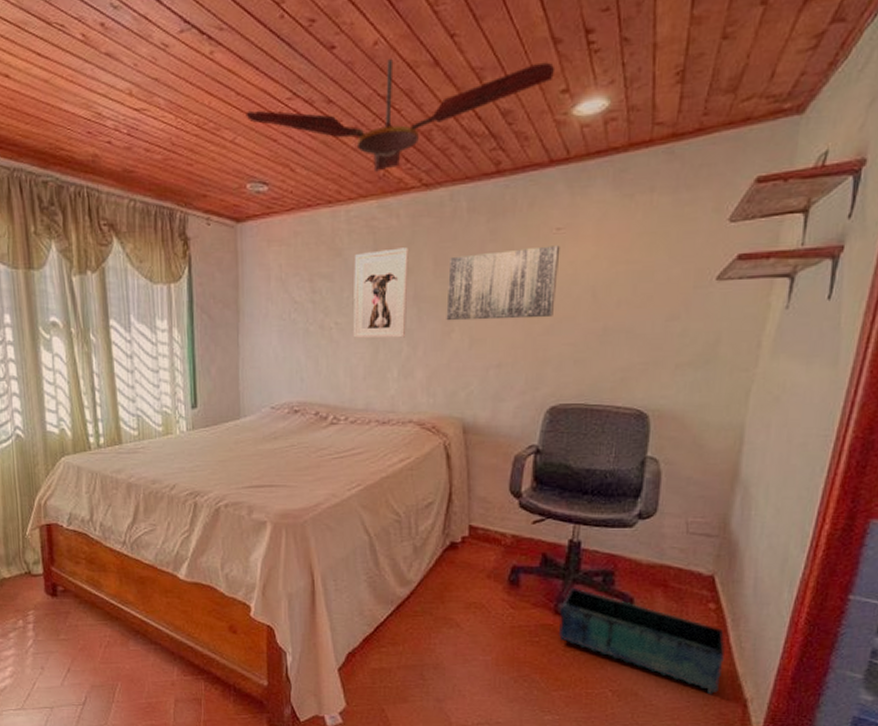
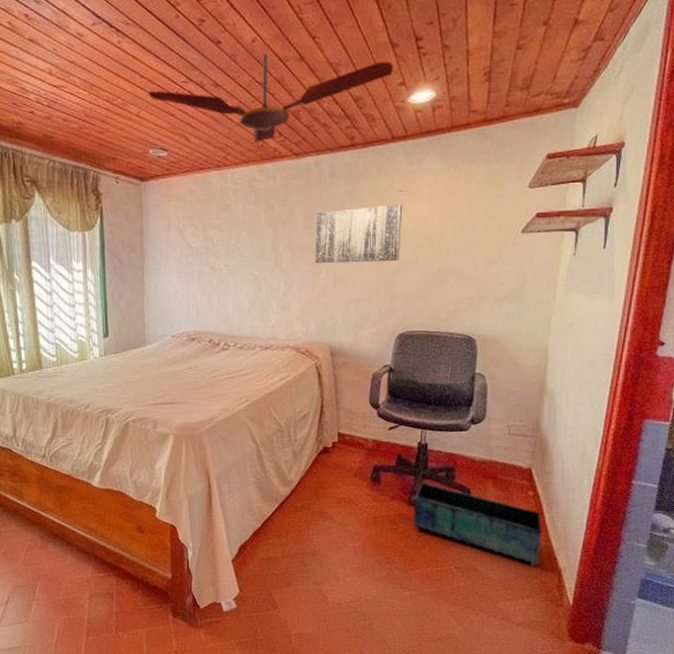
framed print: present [353,247,408,339] -> none [239,204,284,278]

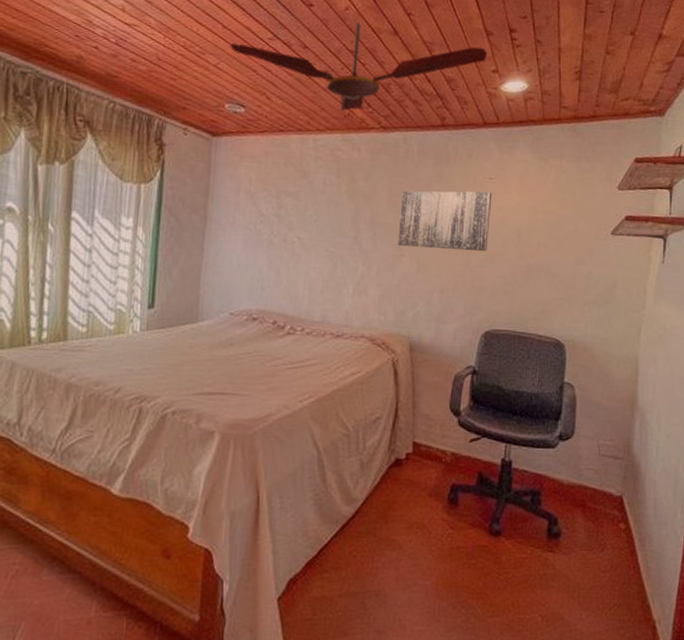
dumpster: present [412,482,543,567] -> none [493,507,636,617]

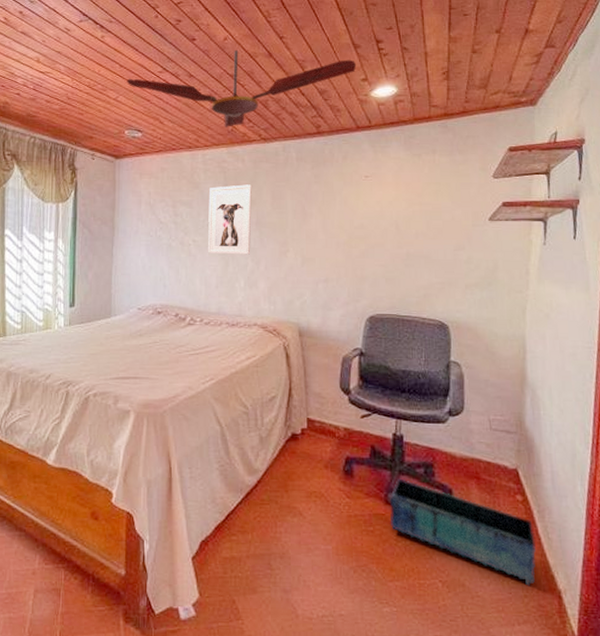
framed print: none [313,177,367,258] -> present [207,184,252,255]
wall art: present [397,190,492,252] -> none [282,189,369,244]
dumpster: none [493,507,636,617] -> present [389,478,536,586]

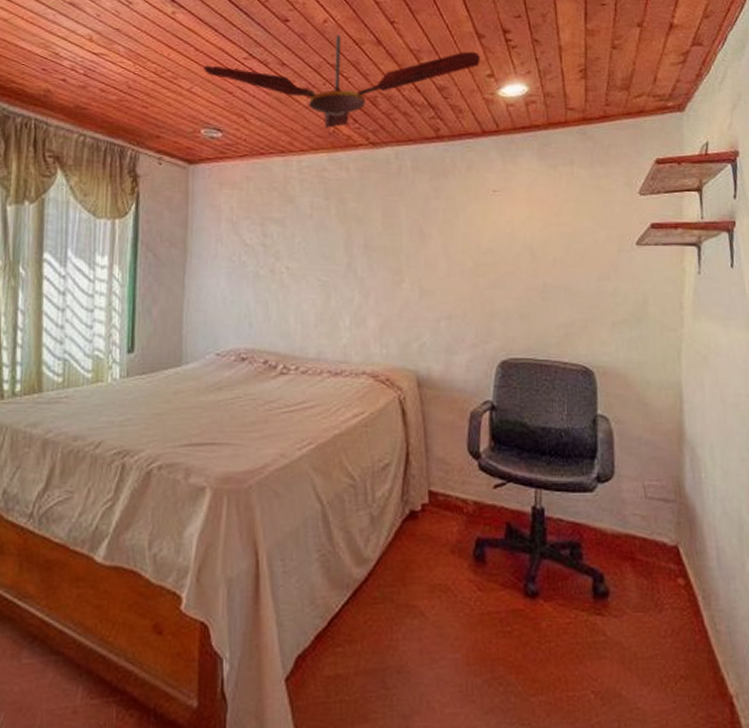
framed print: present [207,184,252,255] -> none [304,198,359,286]
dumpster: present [389,478,536,586] -> none [530,563,703,692]

